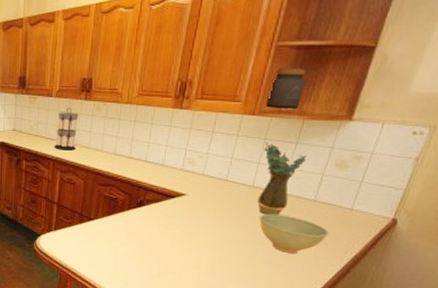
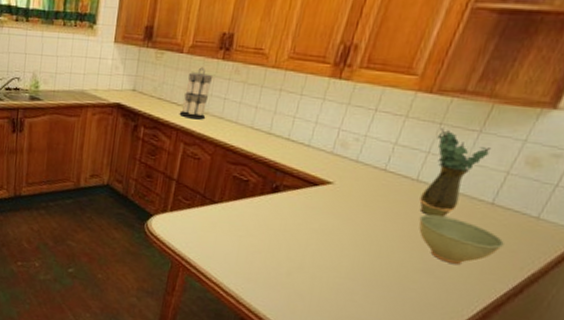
jar: present [265,68,306,108] -> none [447,36,507,89]

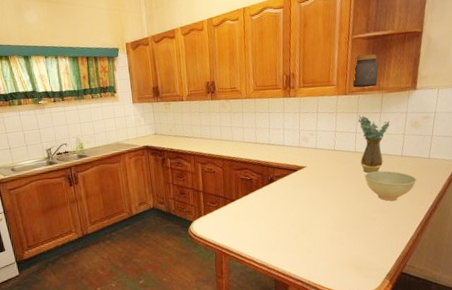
spice rack: present [179,67,214,120] -> none [191,108,210,146]
jar: none [447,36,507,89] -> present [352,54,379,88]

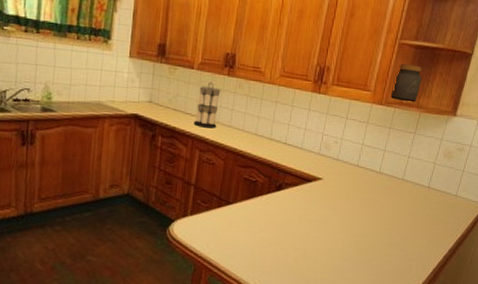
spice rack: none [191,108,210,146] -> present [193,82,221,129]
vase: present [358,115,390,173] -> none [383,131,423,201]
bowl: present [364,170,417,201] -> none [385,199,439,237]

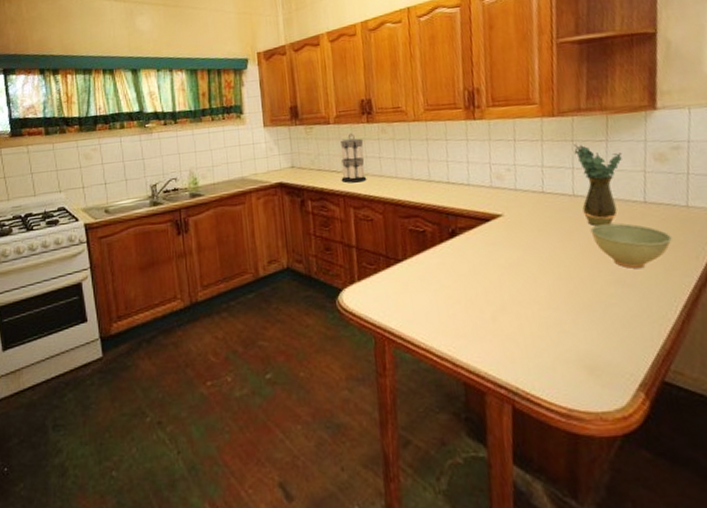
vase: none [383,131,423,201] -> present [574,144,622,226]
bowl: none [385,199,439,237] -> present [590,223,672,268]
jar: present [390,64,422,102] -> none [562,63,599,107]

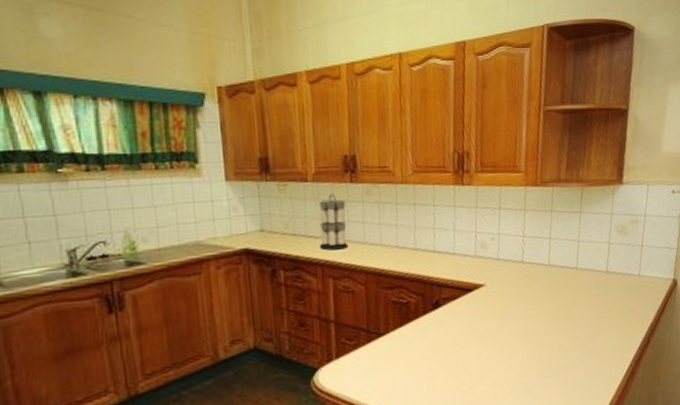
vase: present [574,144,622,226] -> none [552,215,592,295]
bowl: present [590,223,672,268] -> none [561,291,626,334]

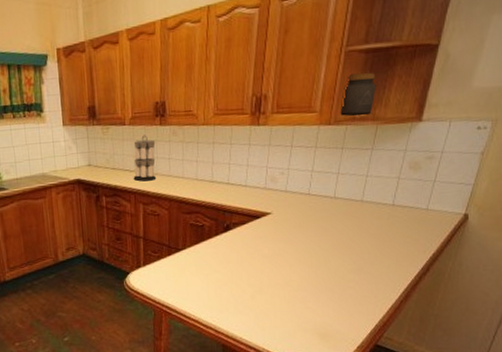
jar: none [545,133,577,177] -> present [340,72,376,116]

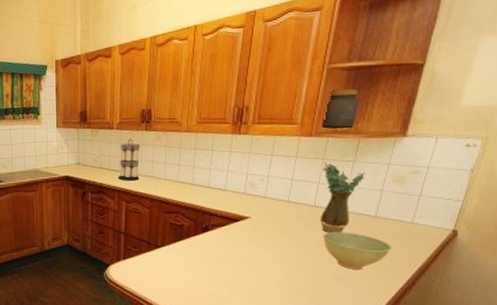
vase: none [340,152,383,225] -> present [320,162,366,233]
bowl: none [343,222,408,260] -> present [323,232,392,269]

